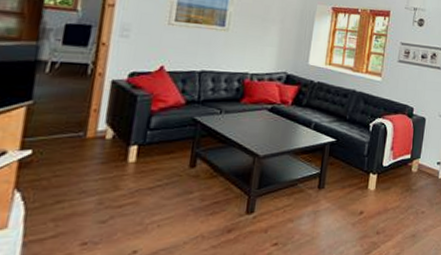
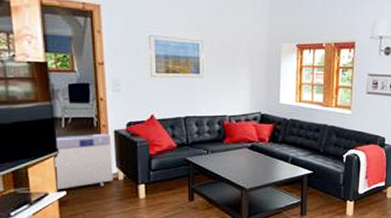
air purifier: none [17,82,106,149] -> present [55,133,113,191]

